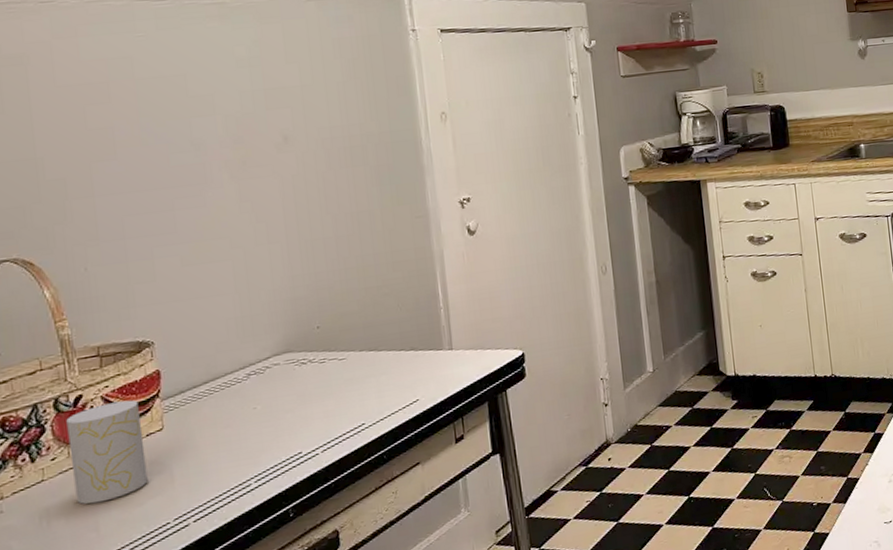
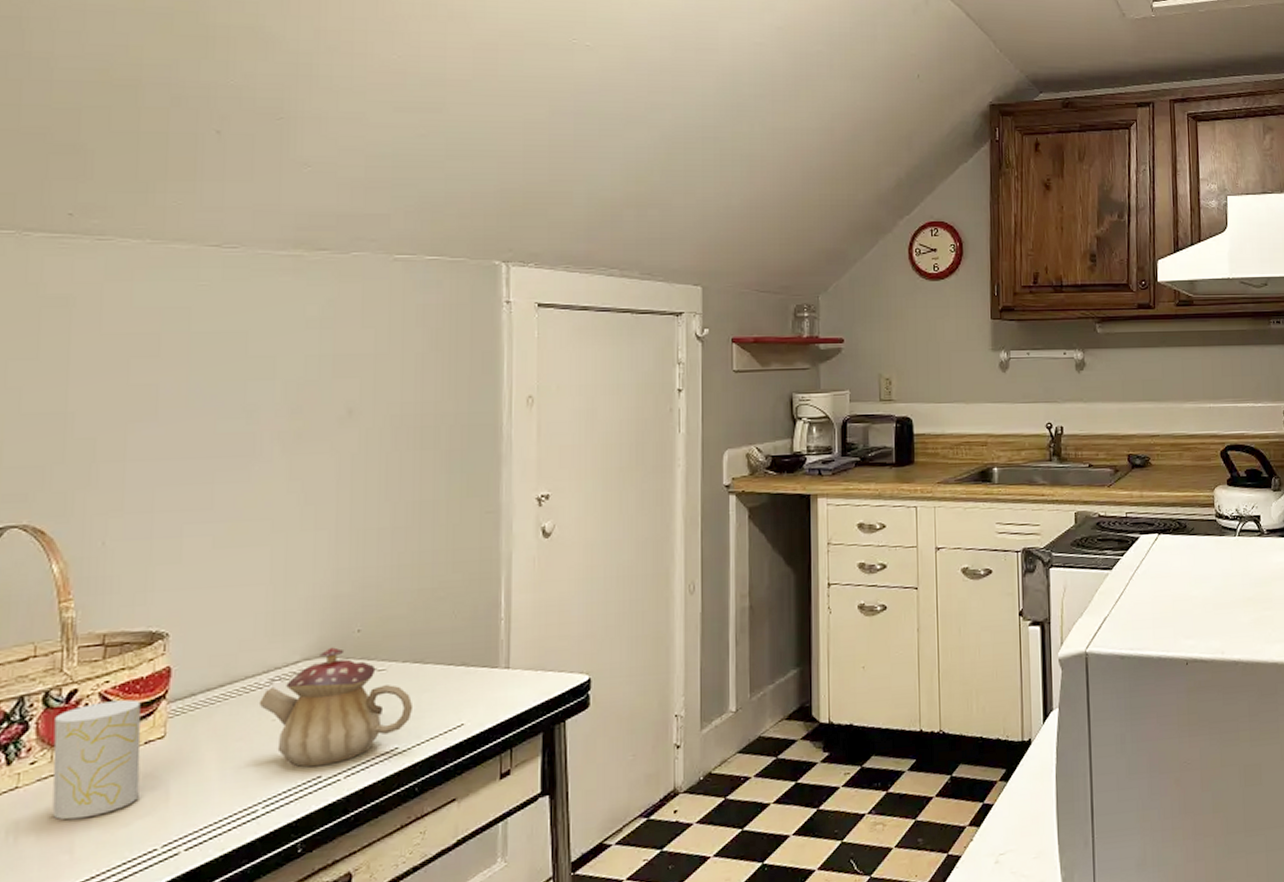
teapot: none [239,343,374,446] -> present [258,647,414,767]

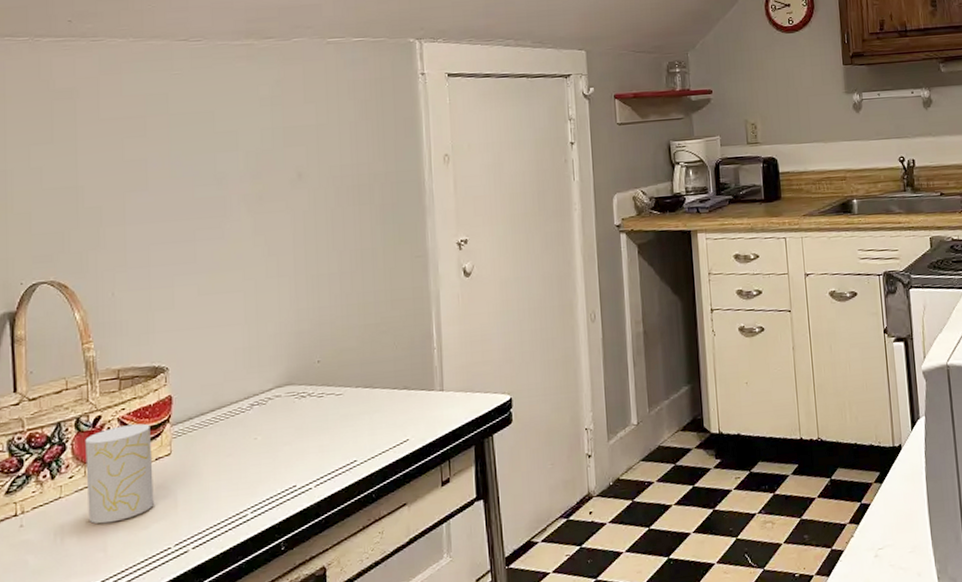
teapot: present [258,647,414,767] -> none [242,376,367,478]

